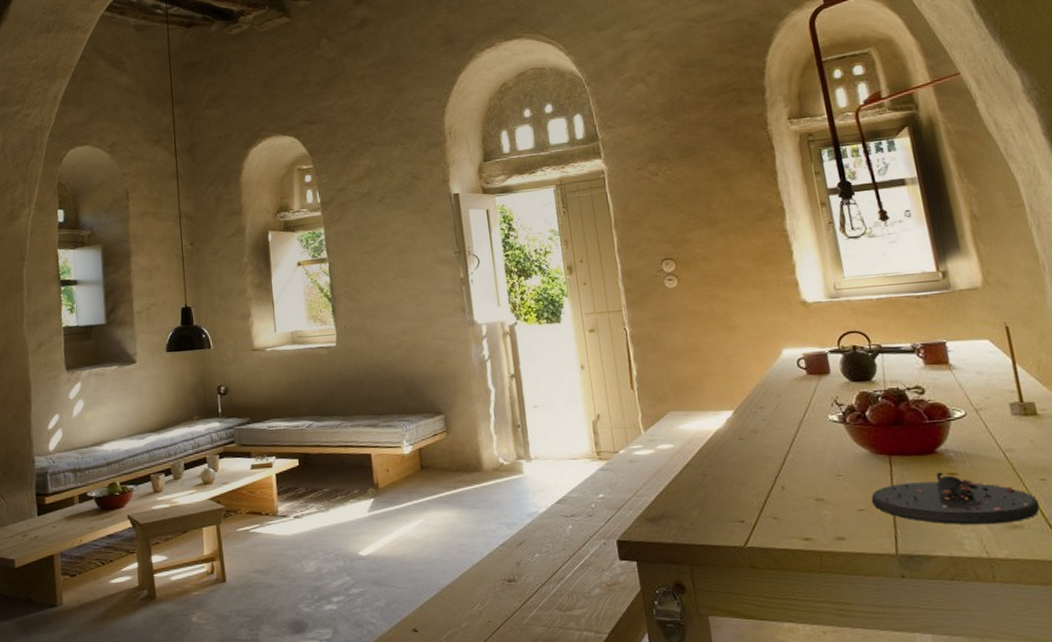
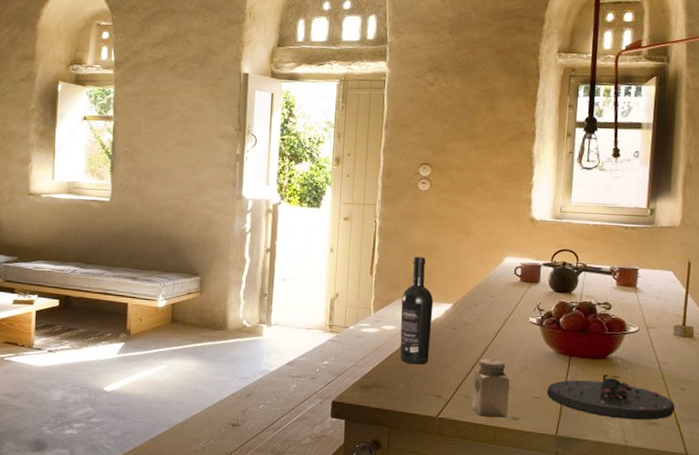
wine bottle: none [672,361,720,487] -> present [400,257,434,365]
salt shaker: none [777,469,831,540] -> present [472,359,510,418]

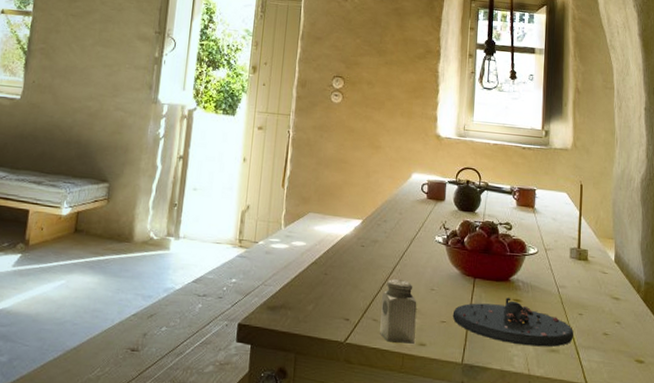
wine bottle: present [400,257,434,365] -> none [309,170,344,285]

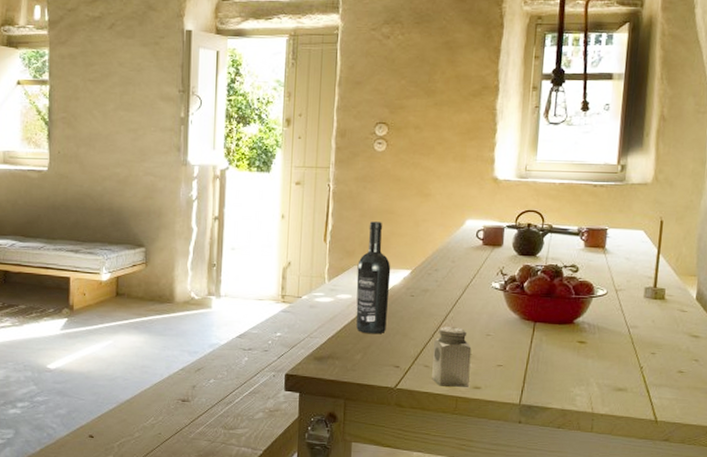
wine bottle: none [309,170,344,285] -> present [356,221,391,334]
plate: present [452,297,573,347] -> none [510,340,644,387]

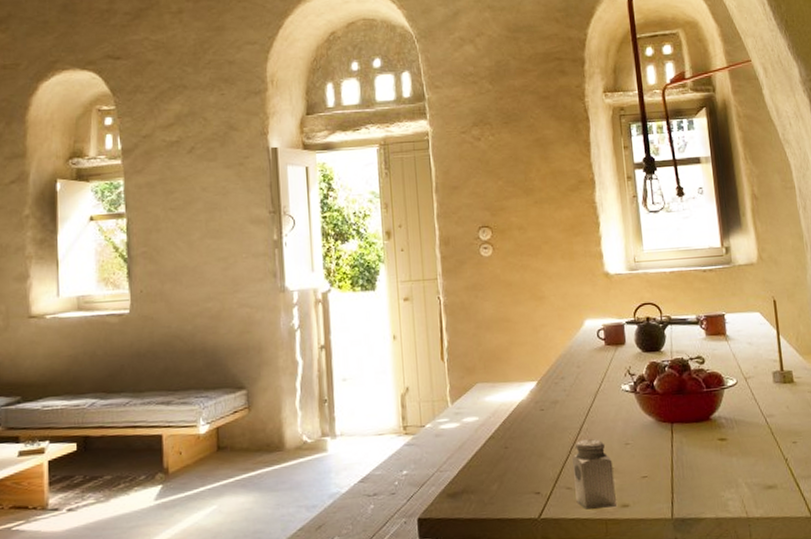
wine bottle: present [356,221,391,334] -> none [480,332,520,459]

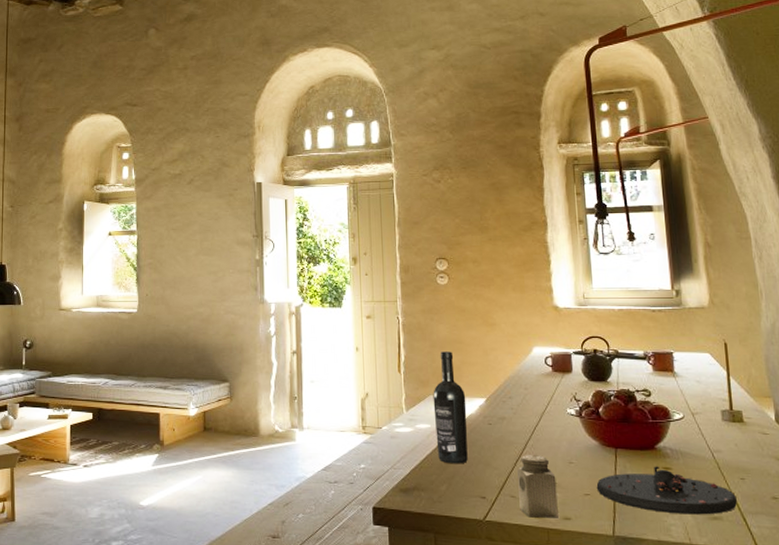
wine bottle: none [480,332,520,459] -> present [433,351,468,464]
plate: none [653,438,790,488] -> present [596,466,737,515]

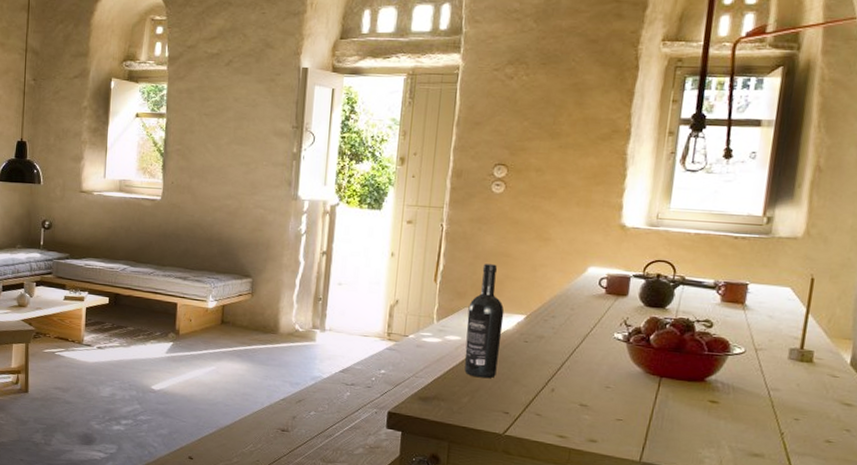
salt shaker: present [516,455,558,518] -> none [543,375,589,440]
plate: present [596,466,737,515] -> none [631,398,785,451]

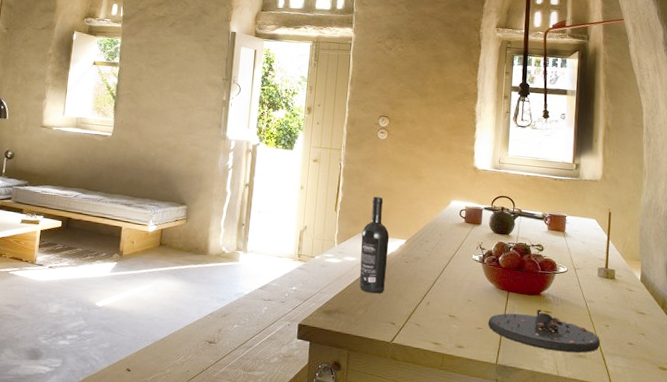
plate: none [631,398,785,451] -> present [488,309,600,353]

